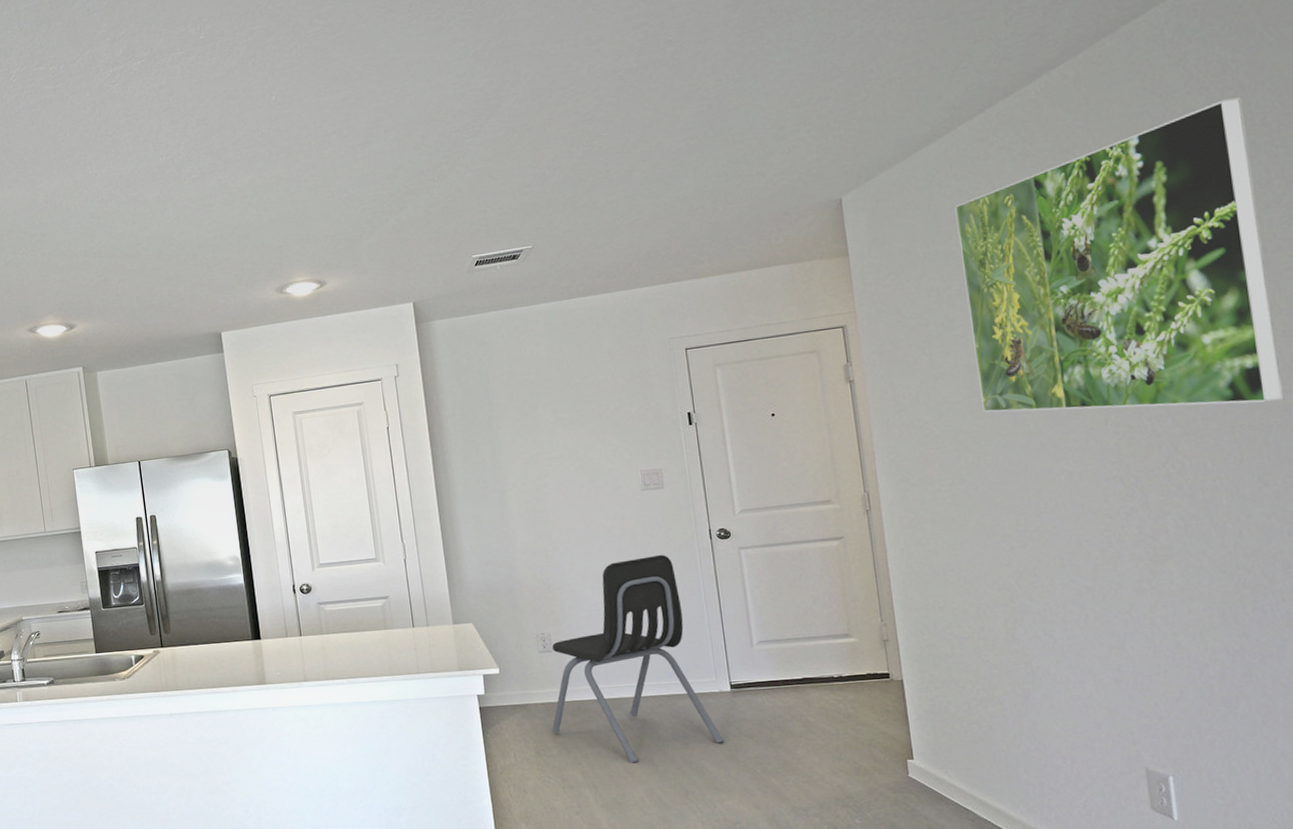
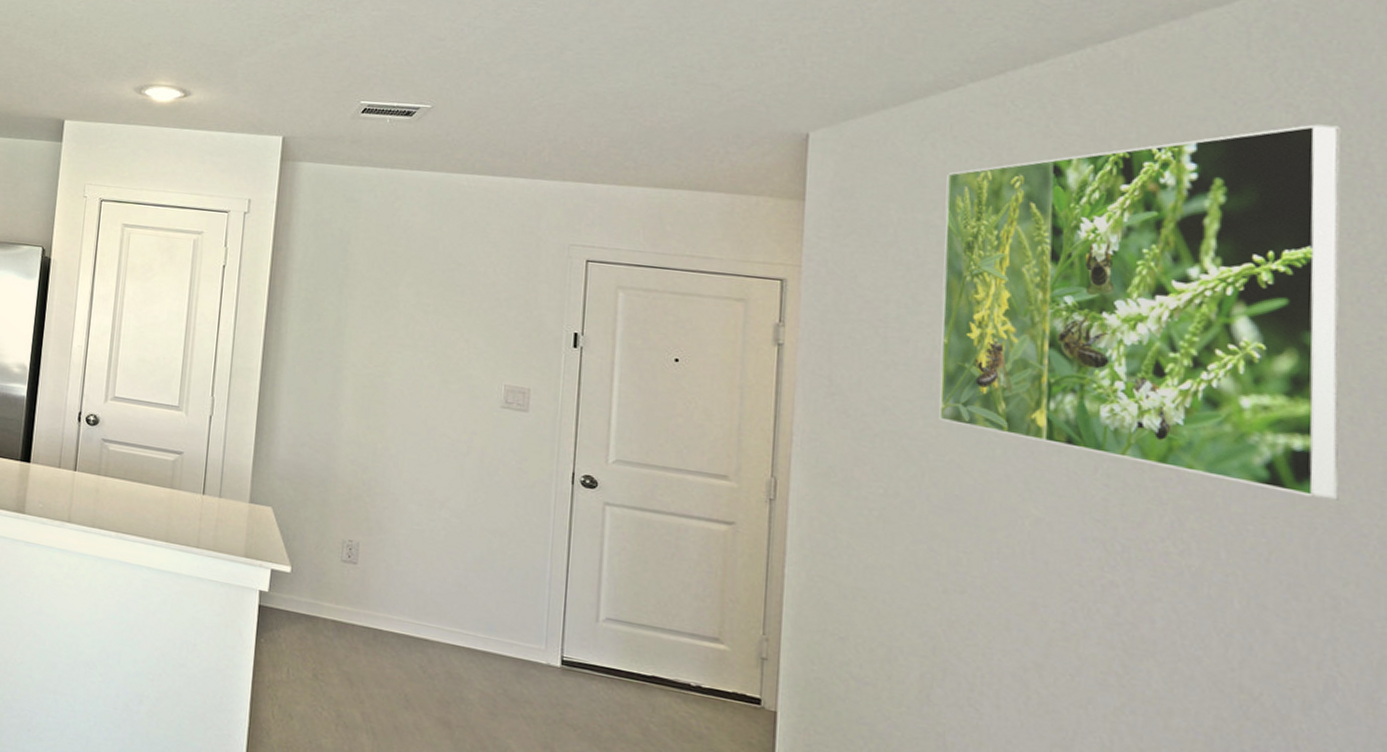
dining chair: present [551,554,724,763] -> none [337,481,541,726]

